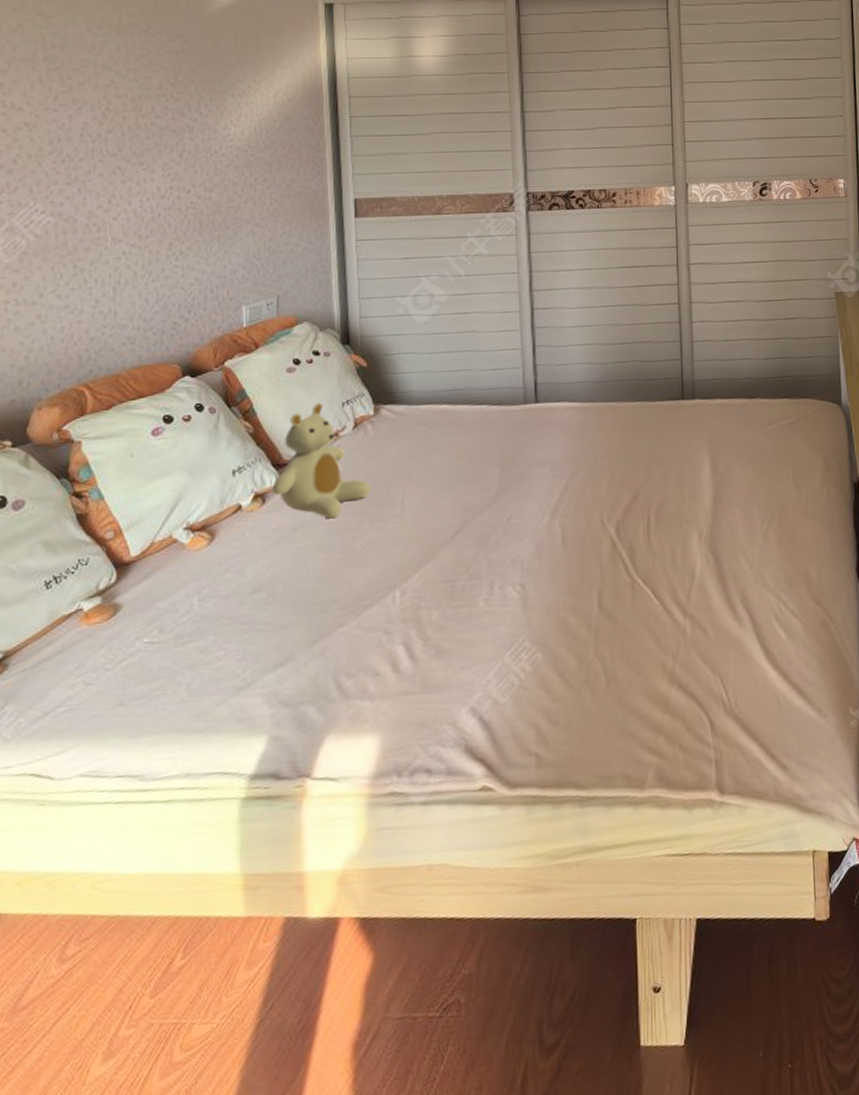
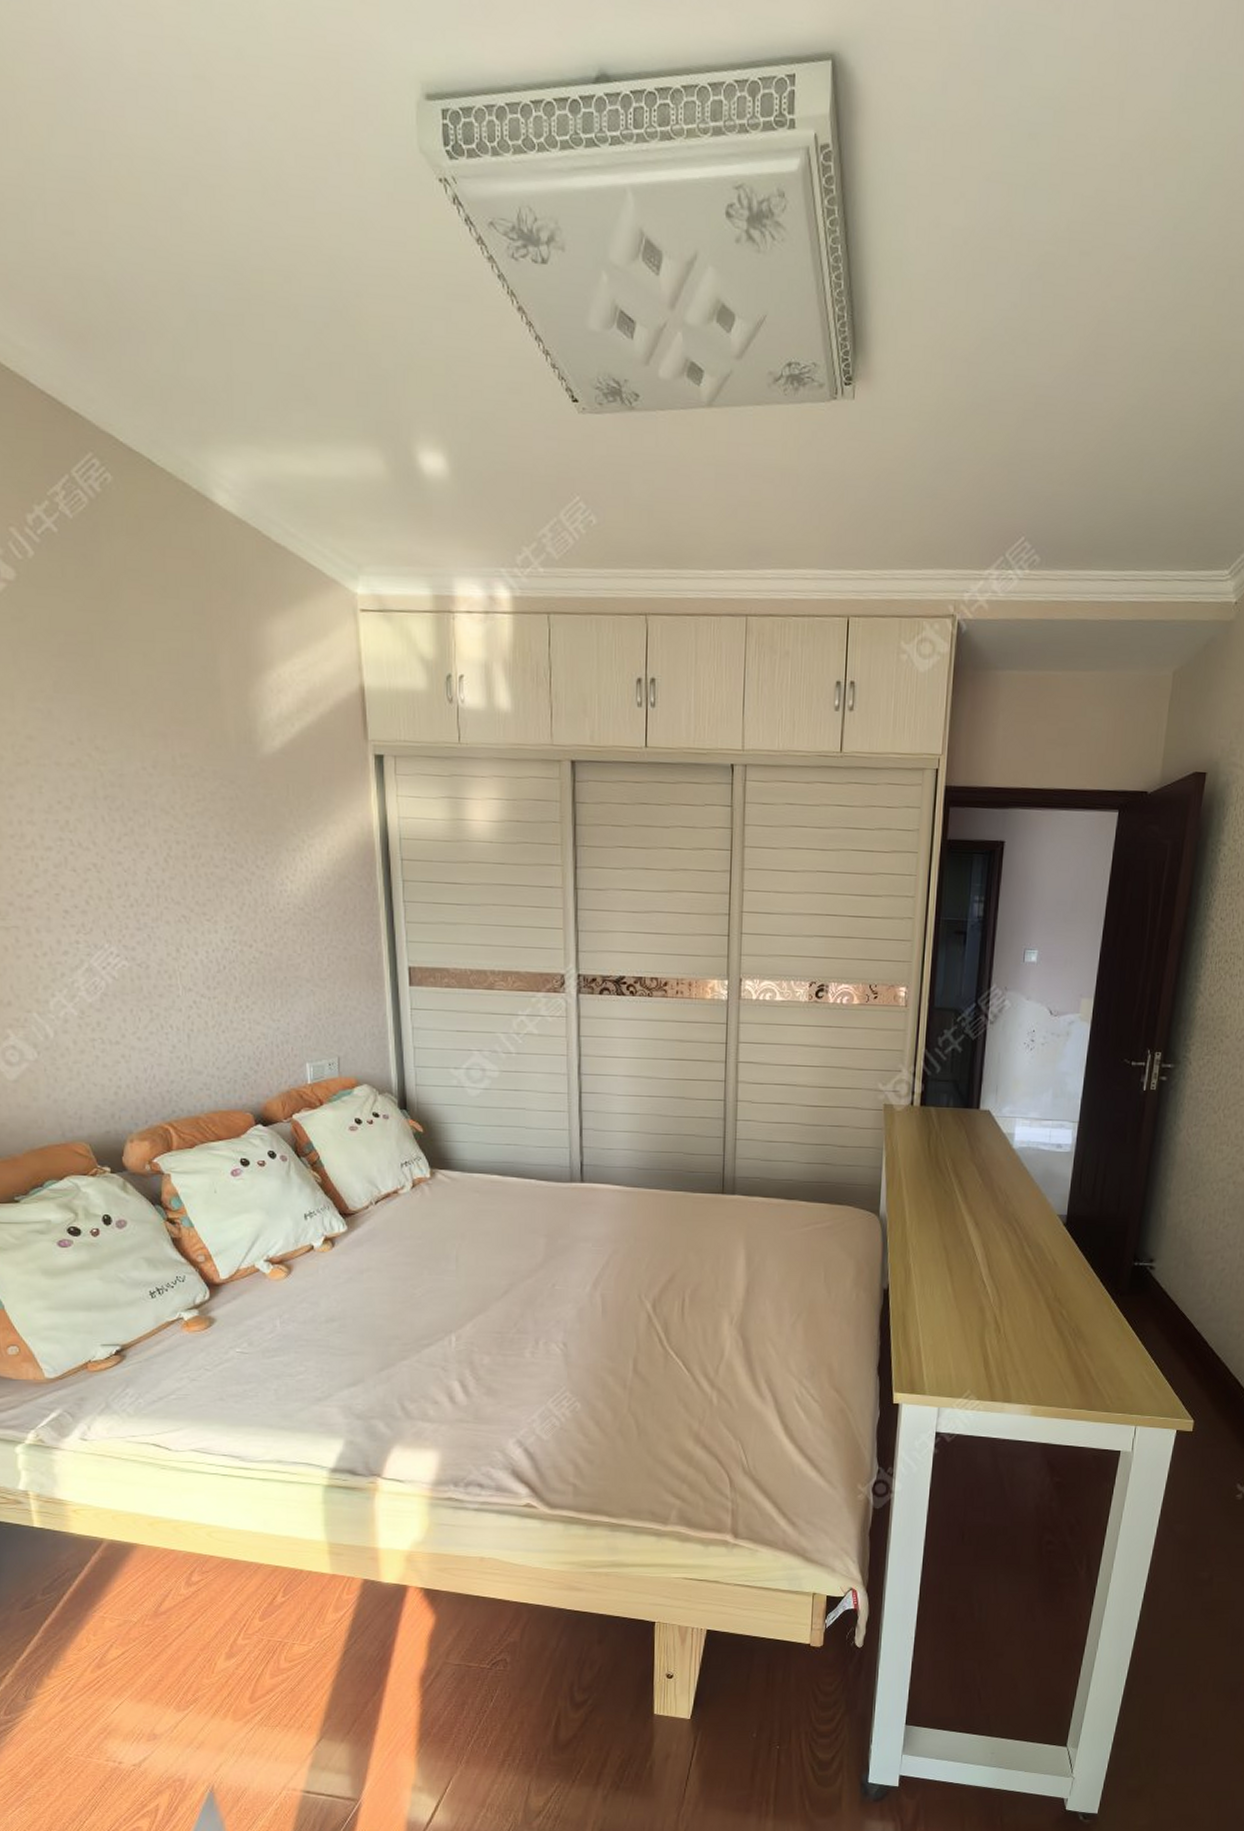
stuffed bear: present [272,402,371,519] -> none [340,1161,429,1267]

